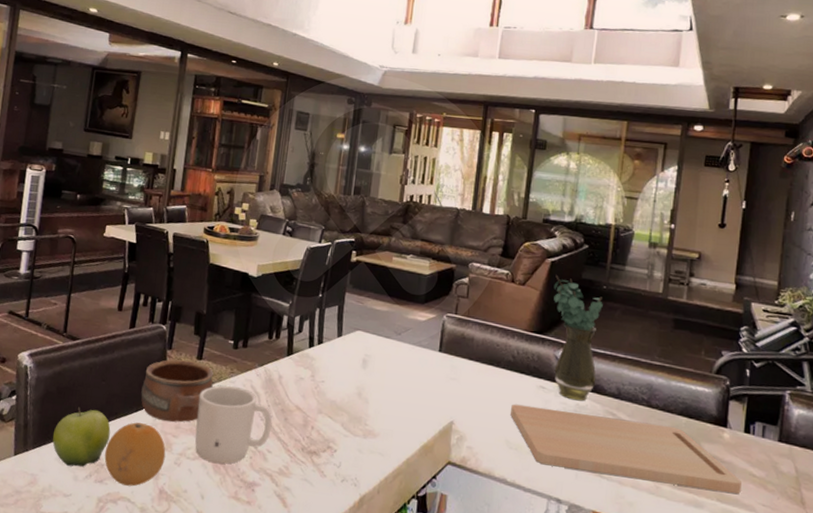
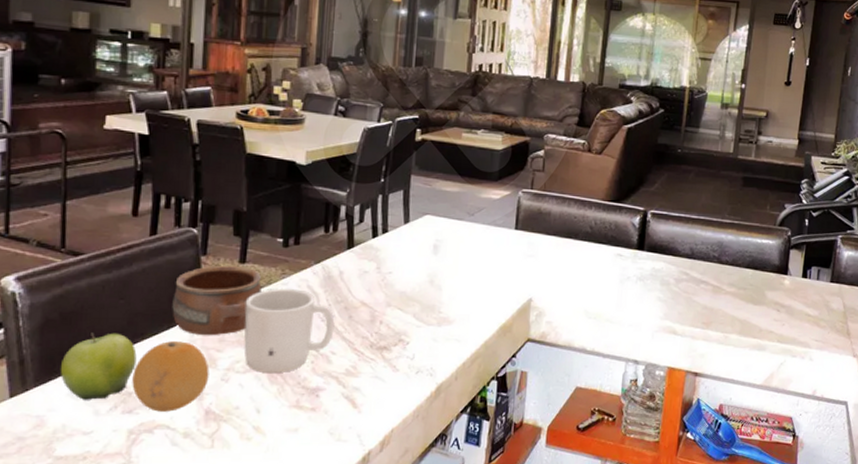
cutting board: present [511,404,741,494] -> none [589,274,799,333]
vase: present [553,274,603,401] -> none [630,141,678,265]

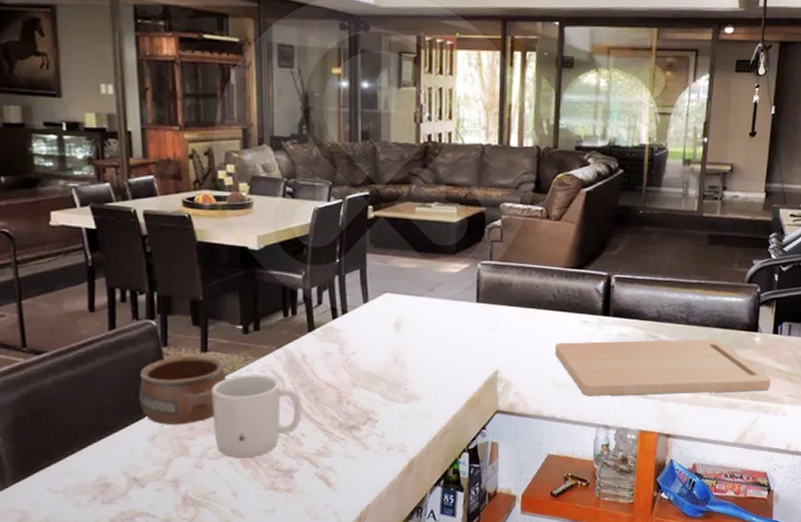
fruit: present [60,332,137,400] -> none [36,427,110,493]
fruit: present [132,341,209,412] -> none [107,432,183,501]
cutting board: none [589,274,799,333] -> present [555,339,771,397]

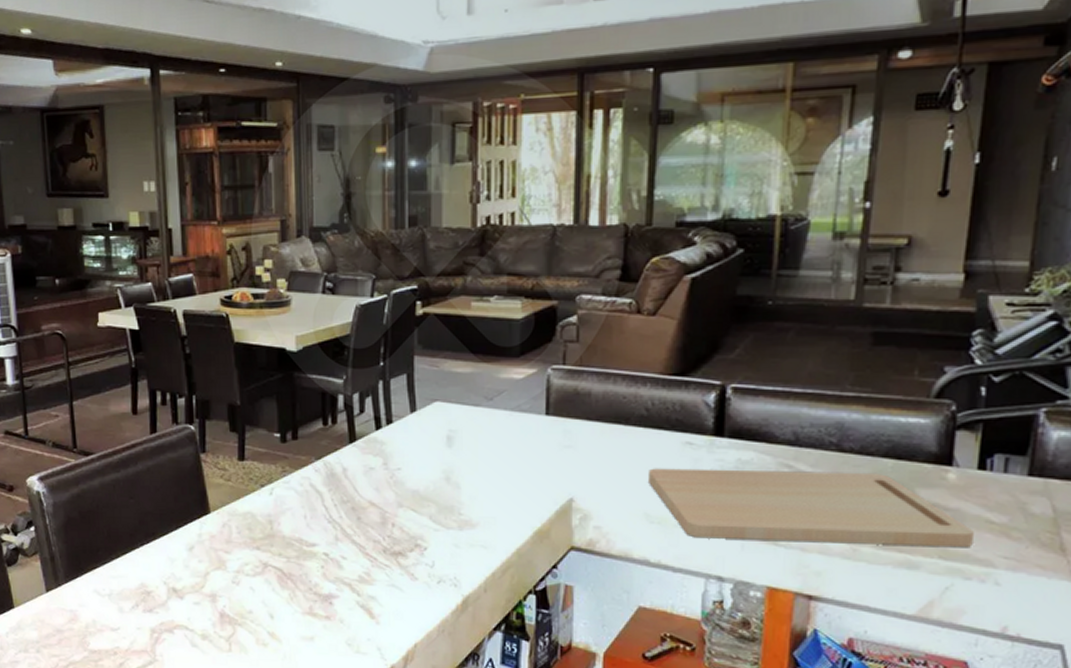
pottery: present [138,354,226,426] -> none [178,463,263,537]
mug: present [211,375,302,458] -> none [248,488,343,578]

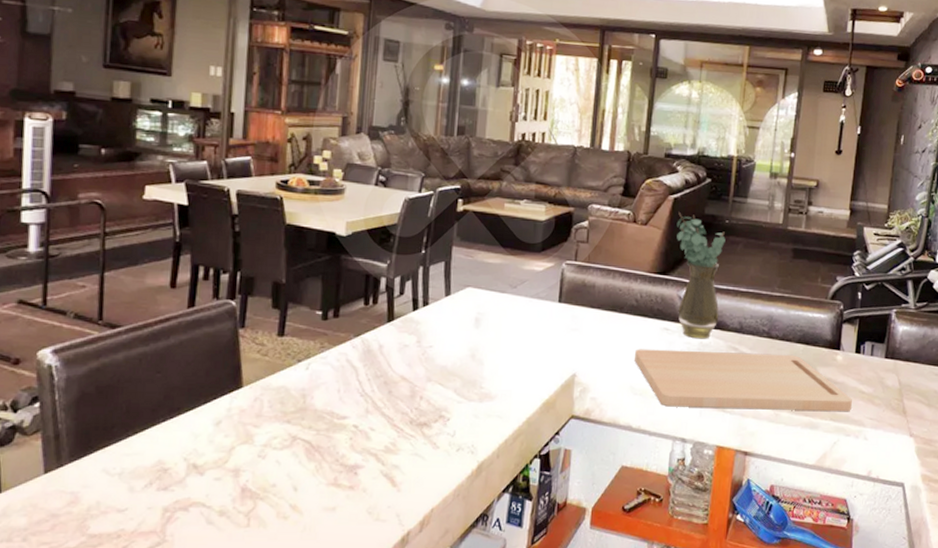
vase: none [697,294,769,455] -> present [676,211,726,339]

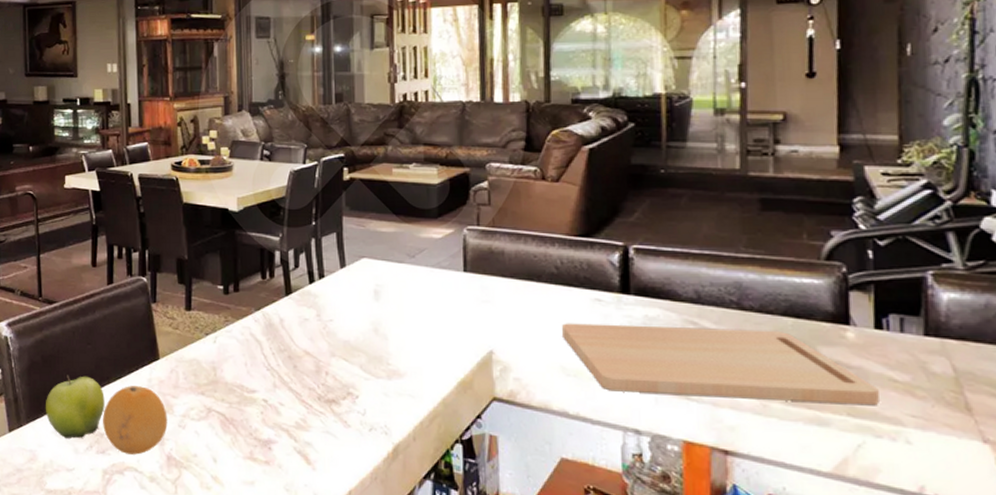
fruit: none [95,407,173,476] -> present [45,375,105,439]
fruit: none [167,416,246,489] -> present [103,386,168,455]
vase: present [676,211,726,339] -> none [596,163,667,312]

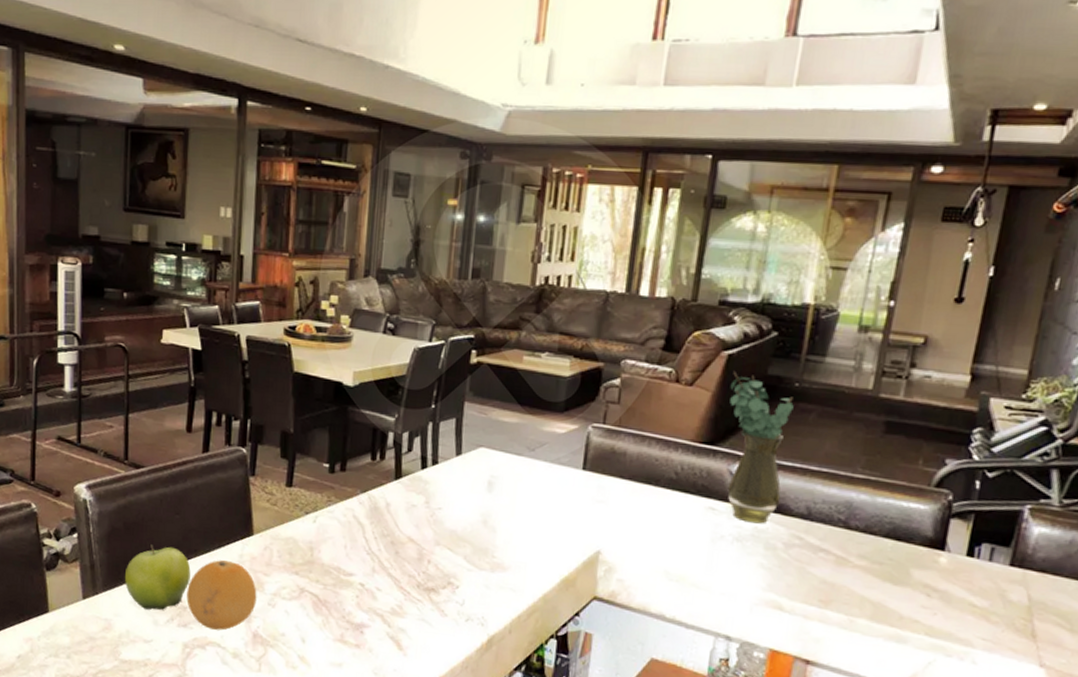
cutting board: present [562,323,879,405] -> none [671,529,958,627]
vase: none [596,163,667,312] -> present [727,370,794,524]

